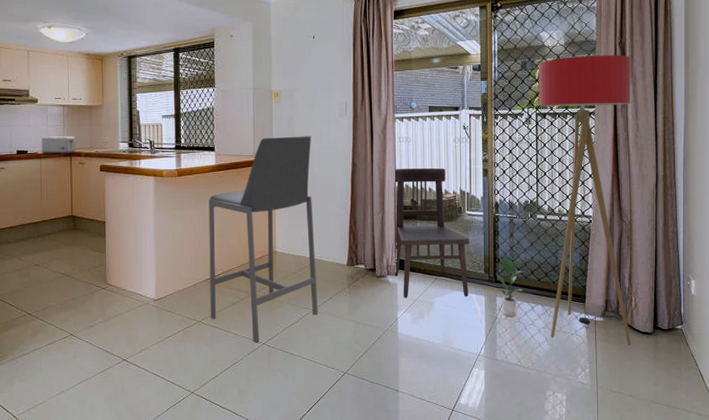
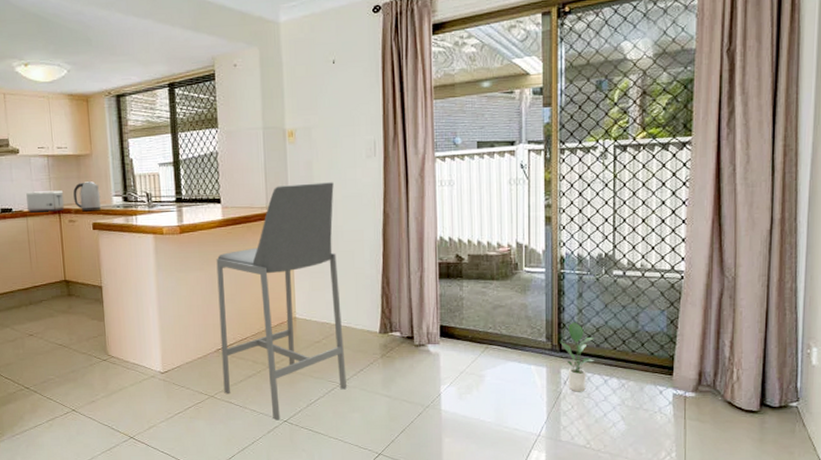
kettle: none [85,129,109,155] -> present [73,181,102,212]
dining chair: present [394,167,470,297] -> none [435,216,529,369]
floor lamp: present [539,55,631,346] -> none [618,66,741,426]

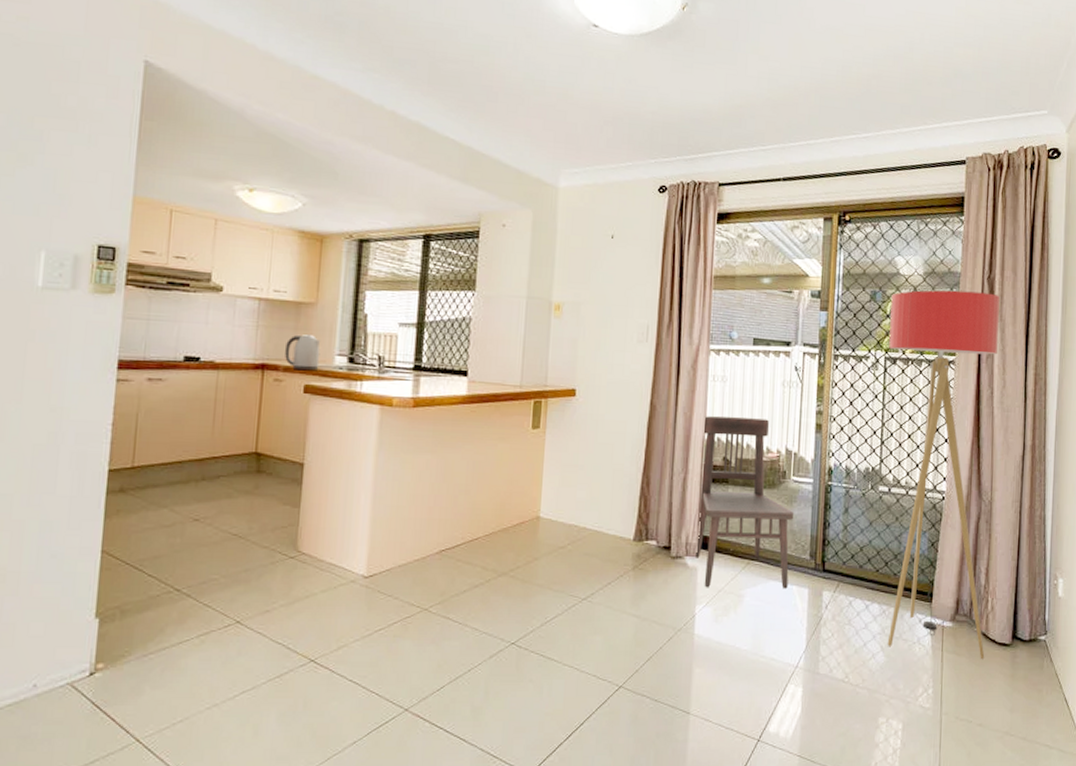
toaster: present [26,190,65,213] -> none [221,339,273,367]
bar stool: present [216,182,347,421] -> none [442,363,599,643]
dining chair: none [435,216,529,369] -> present [694,415,794,589]
potted plant: present [560,322,594,392] -> none [824,539,858,618]
floor lamp: none [618,66,741,426] -> present [887,290,1000,660]

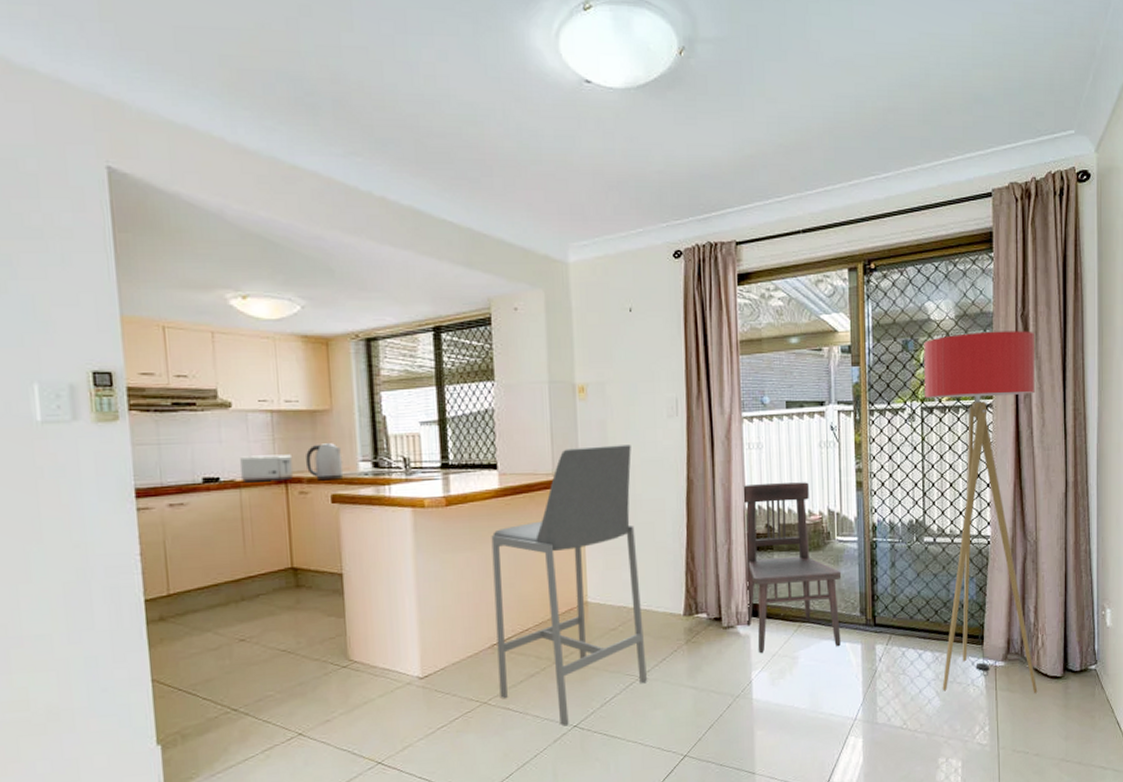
toaster: none [221,339,273,367] -> present [240,454,294,483]
bar stool: none [442,363,599,643] -> present [491,445,647,726]

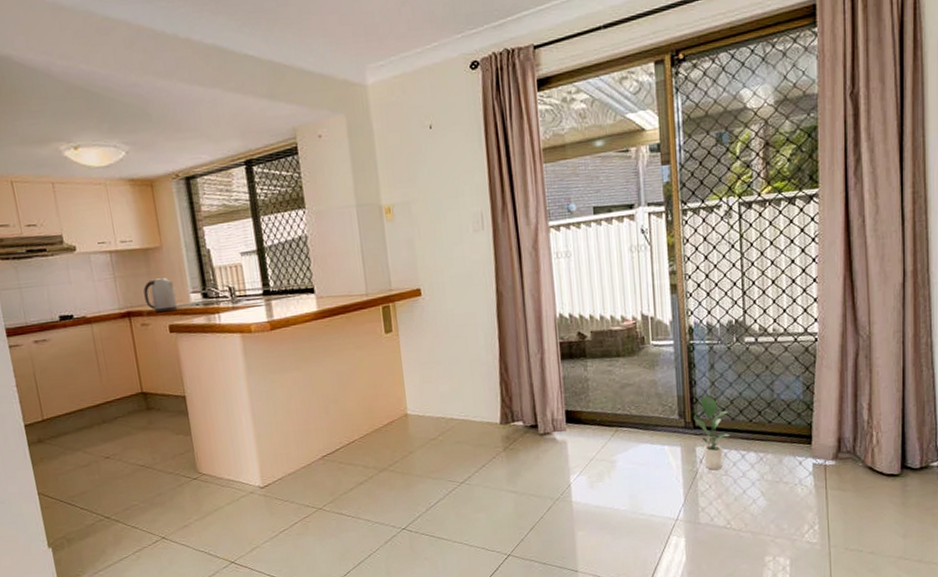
toaster: present [240,454,294,483] -> none [88,290,135,319]
bar stool: present [491,445,647,726] -> none [314,261,469,529]
dining chair: present [743,482,842,653] -> none [552,288,659,457]
potted plant: none [874,593,908,669] -> present [693,395,730,470]
floor lamp: present [924,331,1038,694] -> none [740,110,873,492]

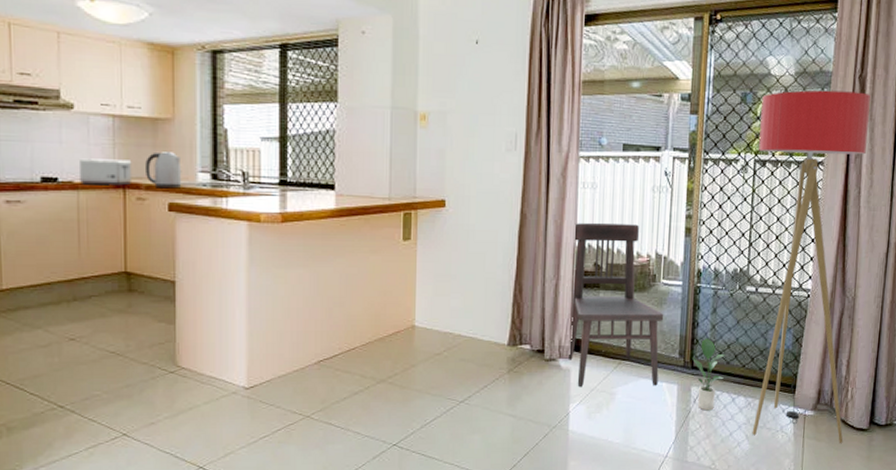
toaster: none [88,290,135,319] -> present [80,158,133,186]
dining chair: none [552,288,659,457] -> present [567,222,664,386]
floor lamp: none [740,110,873,492] -> present [752,90,870,444]

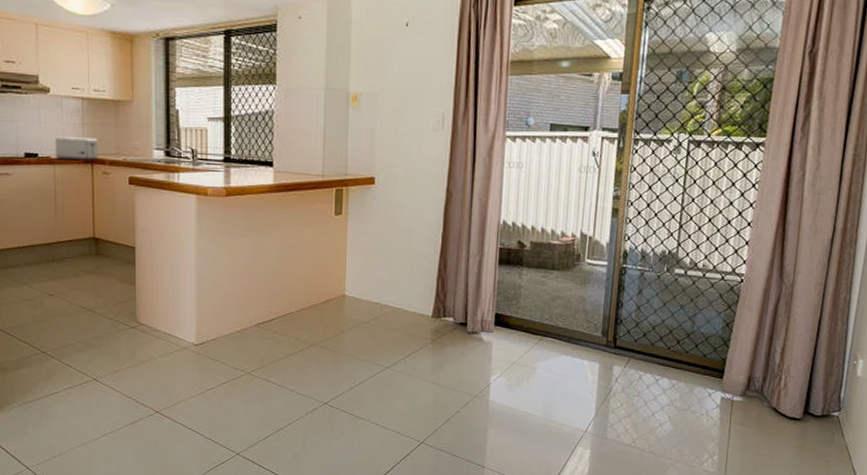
kettle: present [145,152,182,189] -> none [109,131,140,164]
dining chair: present [567,222,664,386] -> none [489,201,588,363]
potted plant: present [692,338,725,411] -> none [615,318,650,390]
floor lamp: present [752,90,870,444] -> none [675,67,821,432]

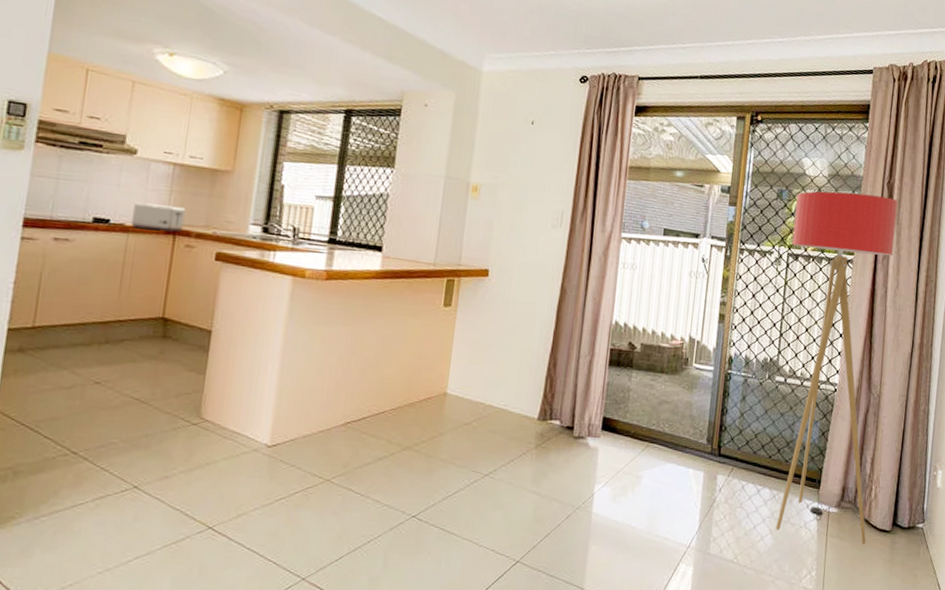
floor lamp: none [675,67,821,432] -> present [775,191,898,545]

